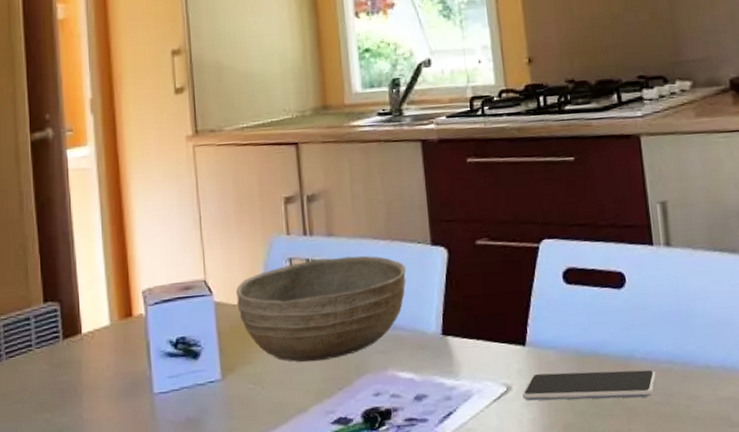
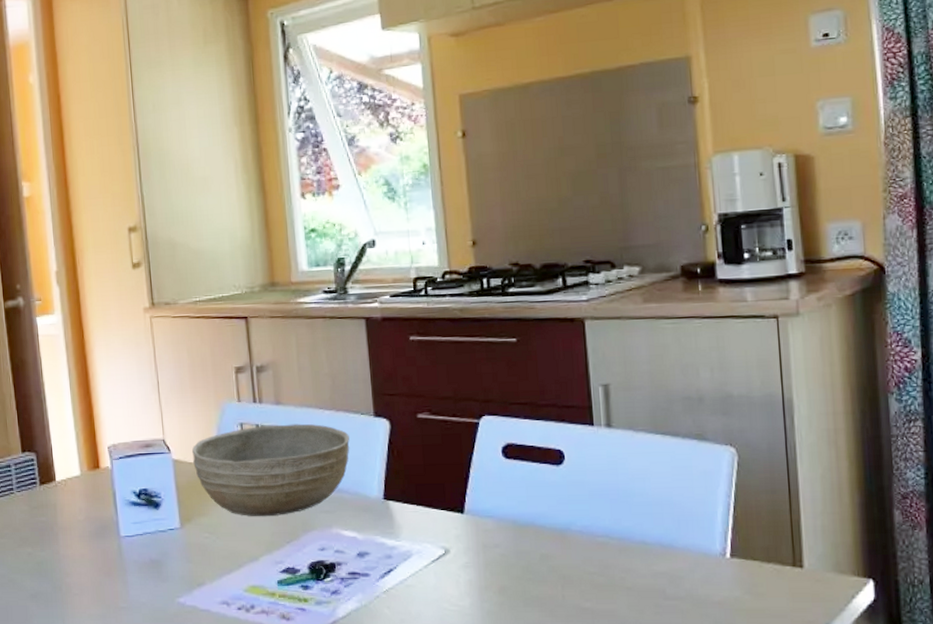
smartphone: present [522,369,656,401] -> none [460,540,592,567]

